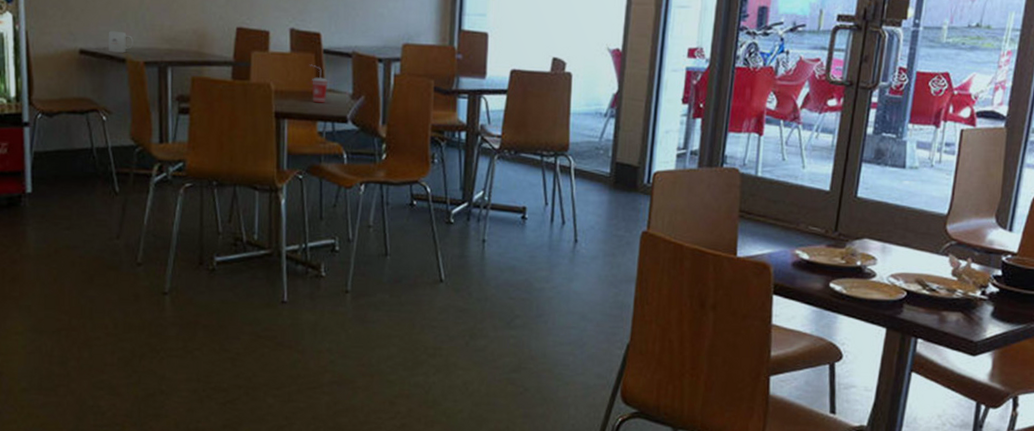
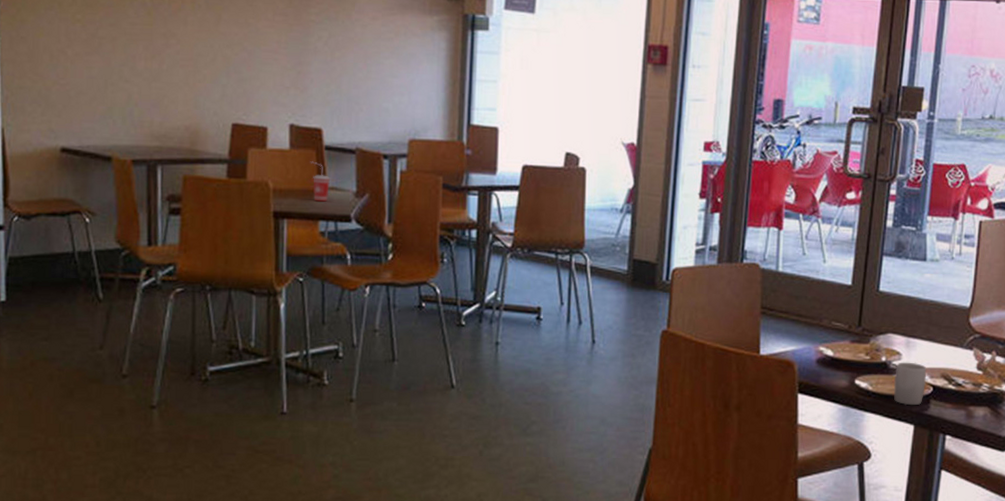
mug: present [107,31,133,53] -> none [92,128,120,151]
mug: none [867,266,902,310] -> present [893,362,927,406]

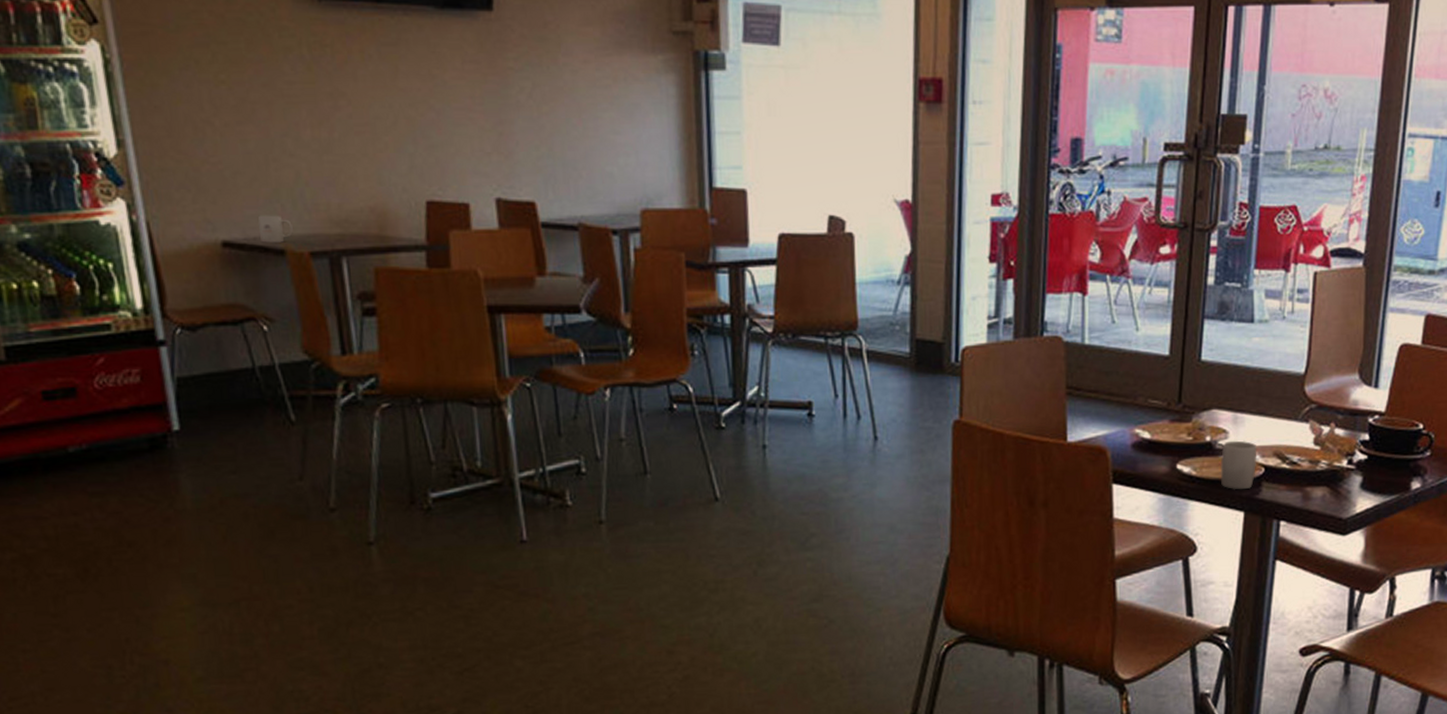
mug: none [92,128,120,151] -> present [257,215,293,243]
beverage cup: present [310,161,331,202] -> none [525,242,552,291]

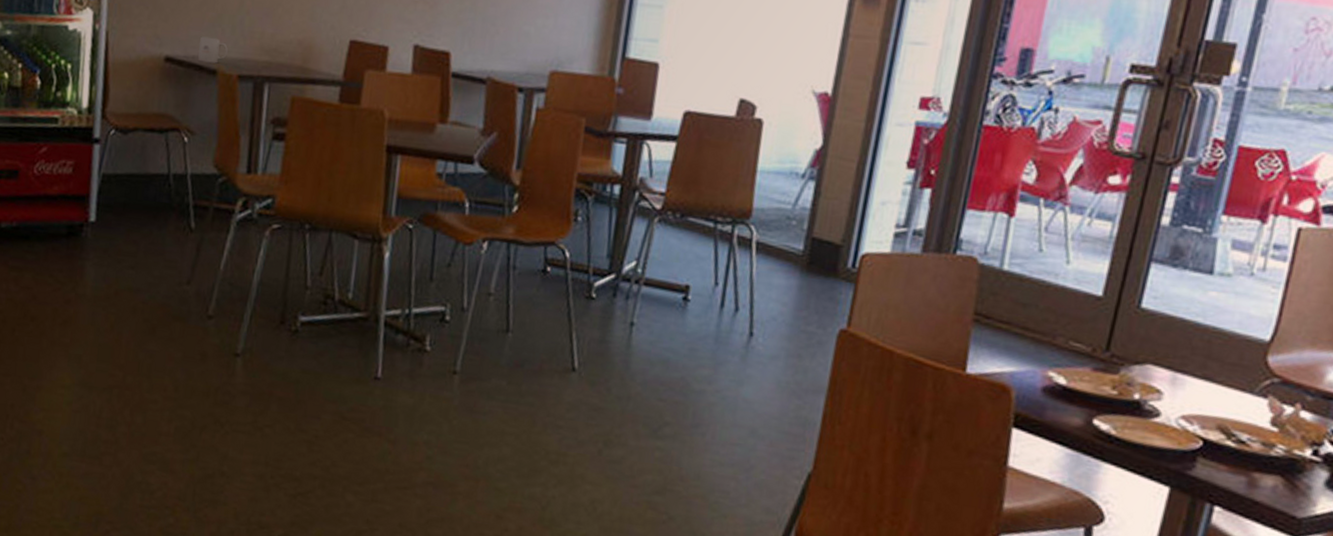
mug: present [1220,440,1257,490] -> none [1145,403,1198,463]

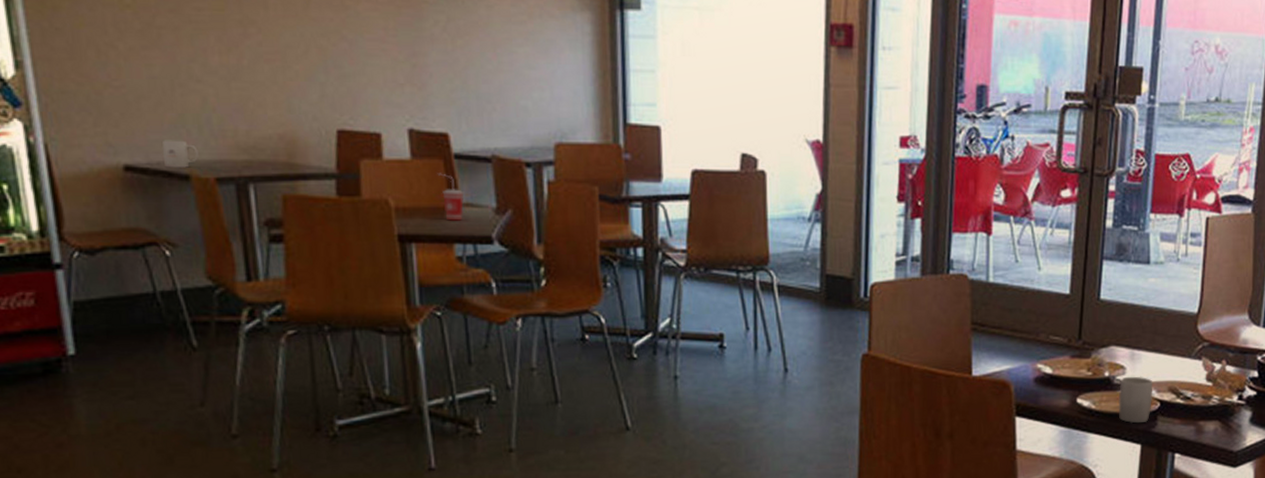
beverage cup: none [433,89,455,138] -> present [437,173,465,221]
mug: none [1145,403,1198,463] -> present [1118,376,1153,424]

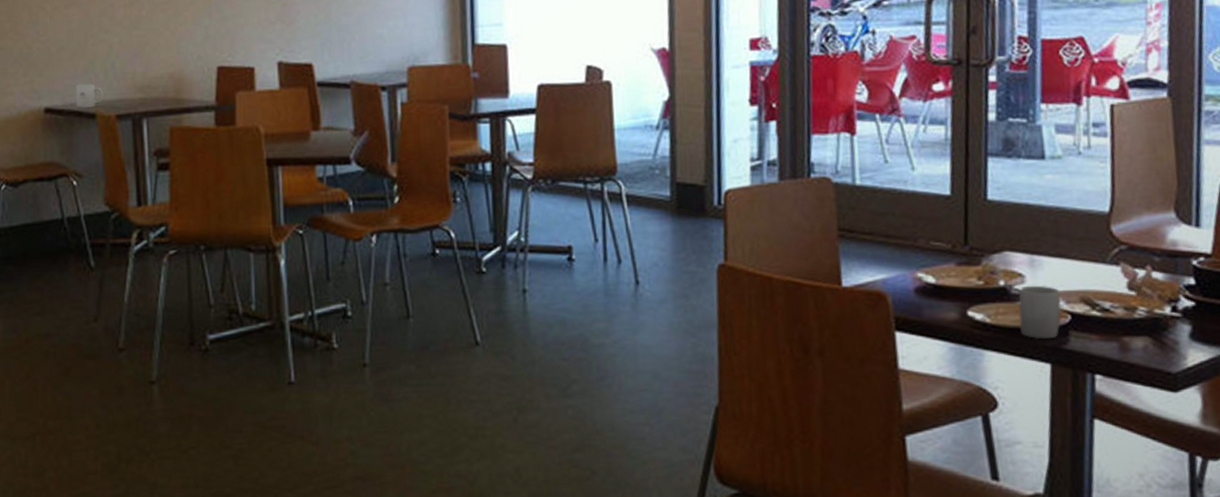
beverage cup: present [437,173,465,221] -> none [302,100,326,144]

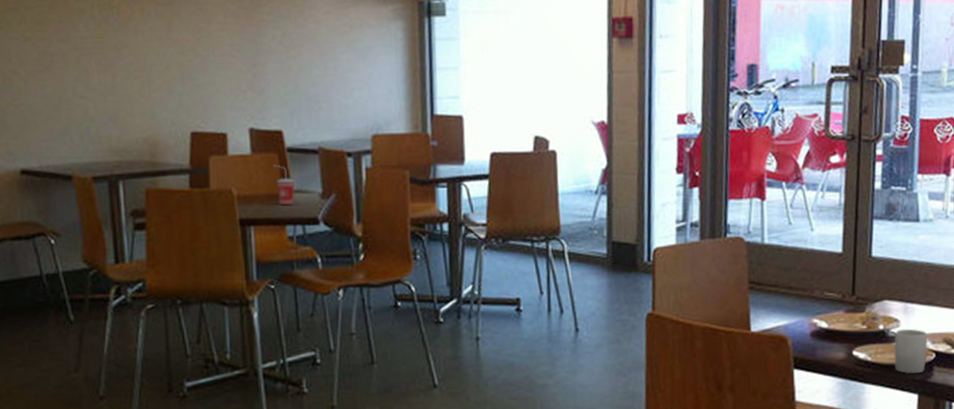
mug: present [75,83,103,108] -> none [50,146,79,170]
beverage cup: none [302,100,326,144] -> present [273,165,295,206]

